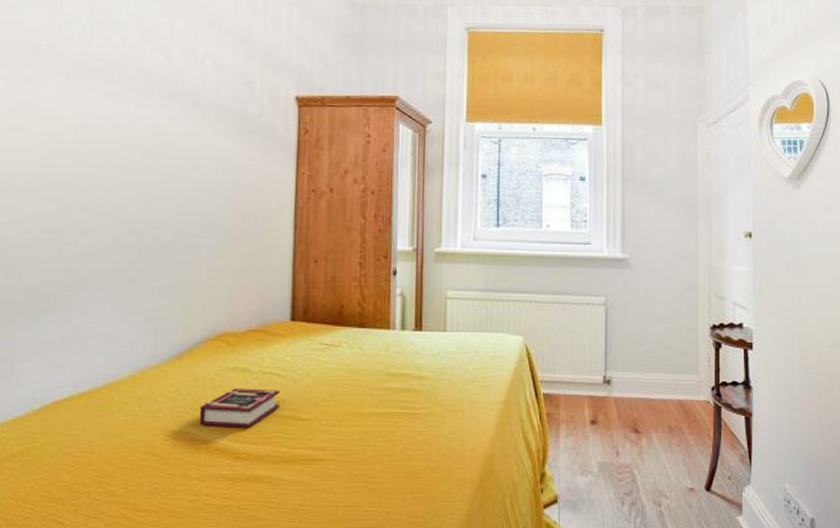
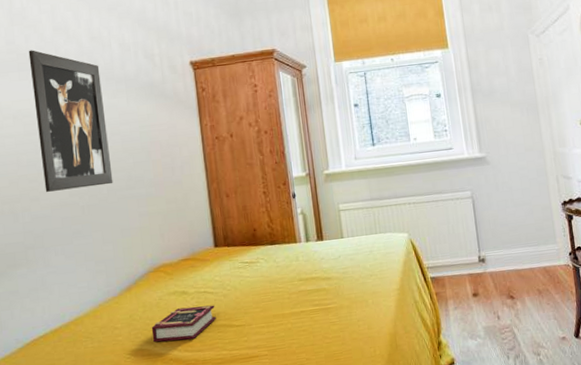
wall art: none [99,55,187,228] -> present [28,50,113,192]

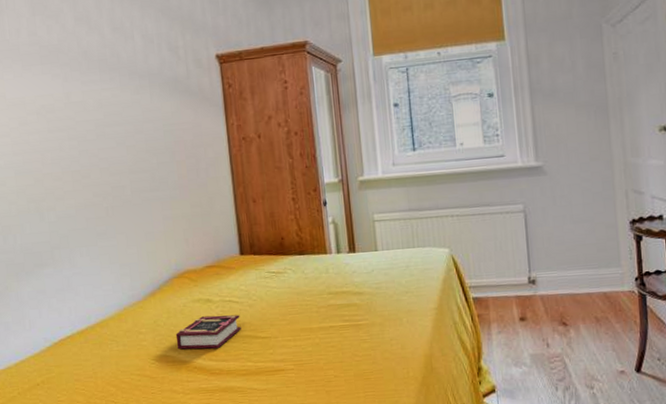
wall art: present [28,50,113,192] -> none [50,41,137,191]

